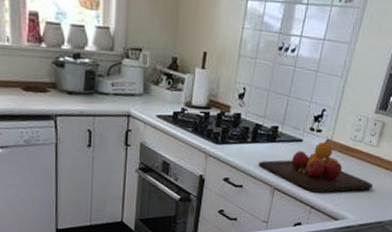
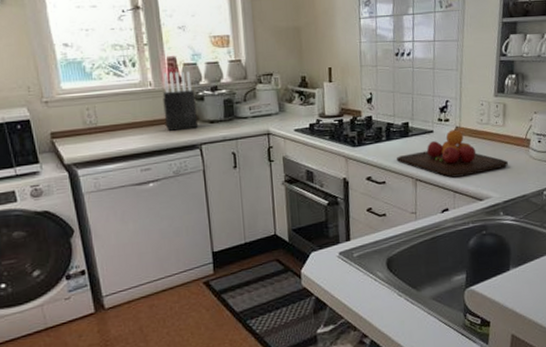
knife block: none [20,28,56,98] -> present [162,70,199,131]

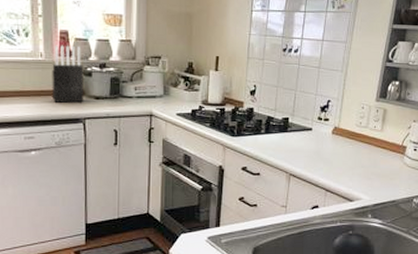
chopping board: present [397,129,509,178] -> none [273,129,383,176]

